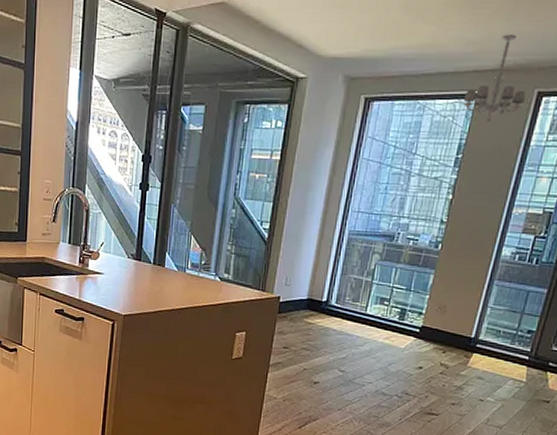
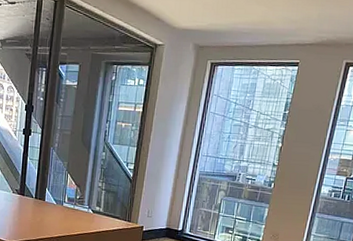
chandelier: present [462,34,526,122] -> none [288,16,337,85]

